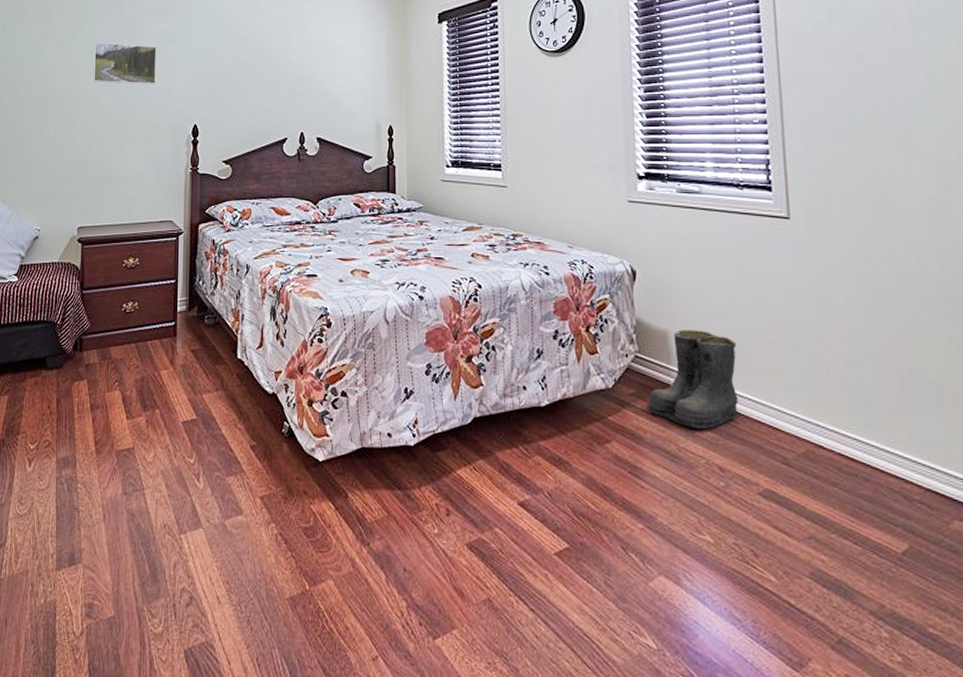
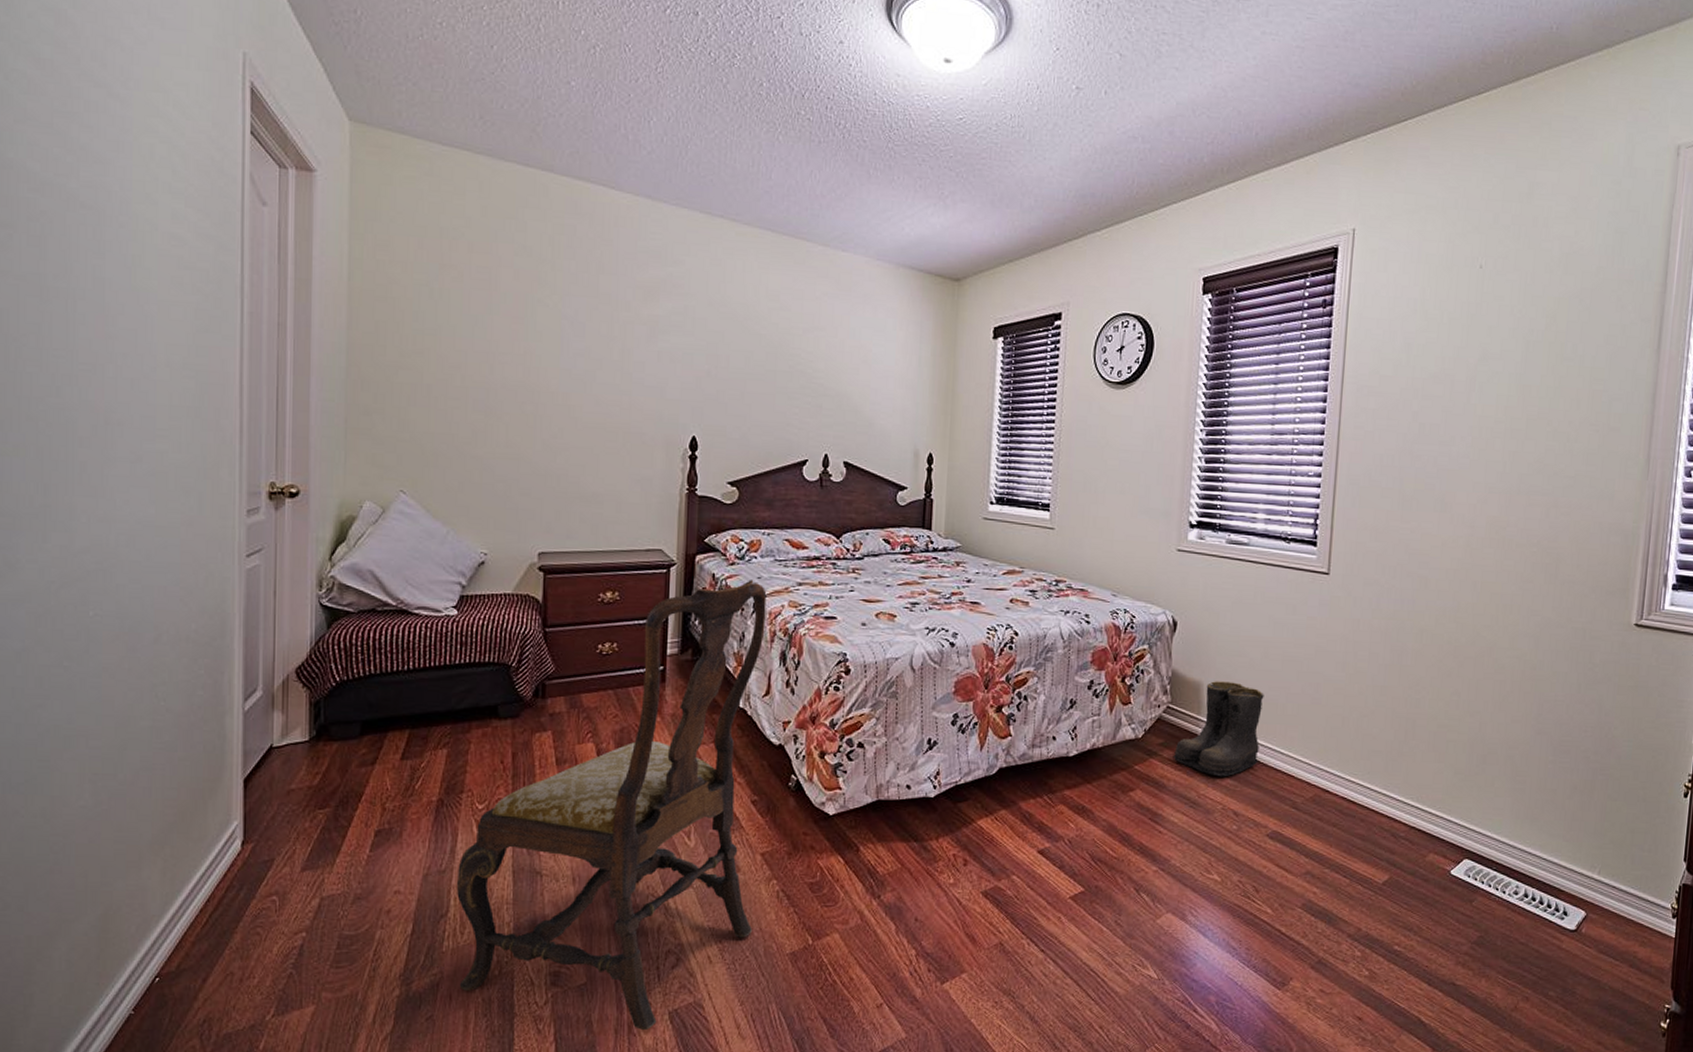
dining chair: none [12,244,257,668] -> present [456,580,767,1031]
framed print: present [93,42,156,85] -> none [558,322,645,384]

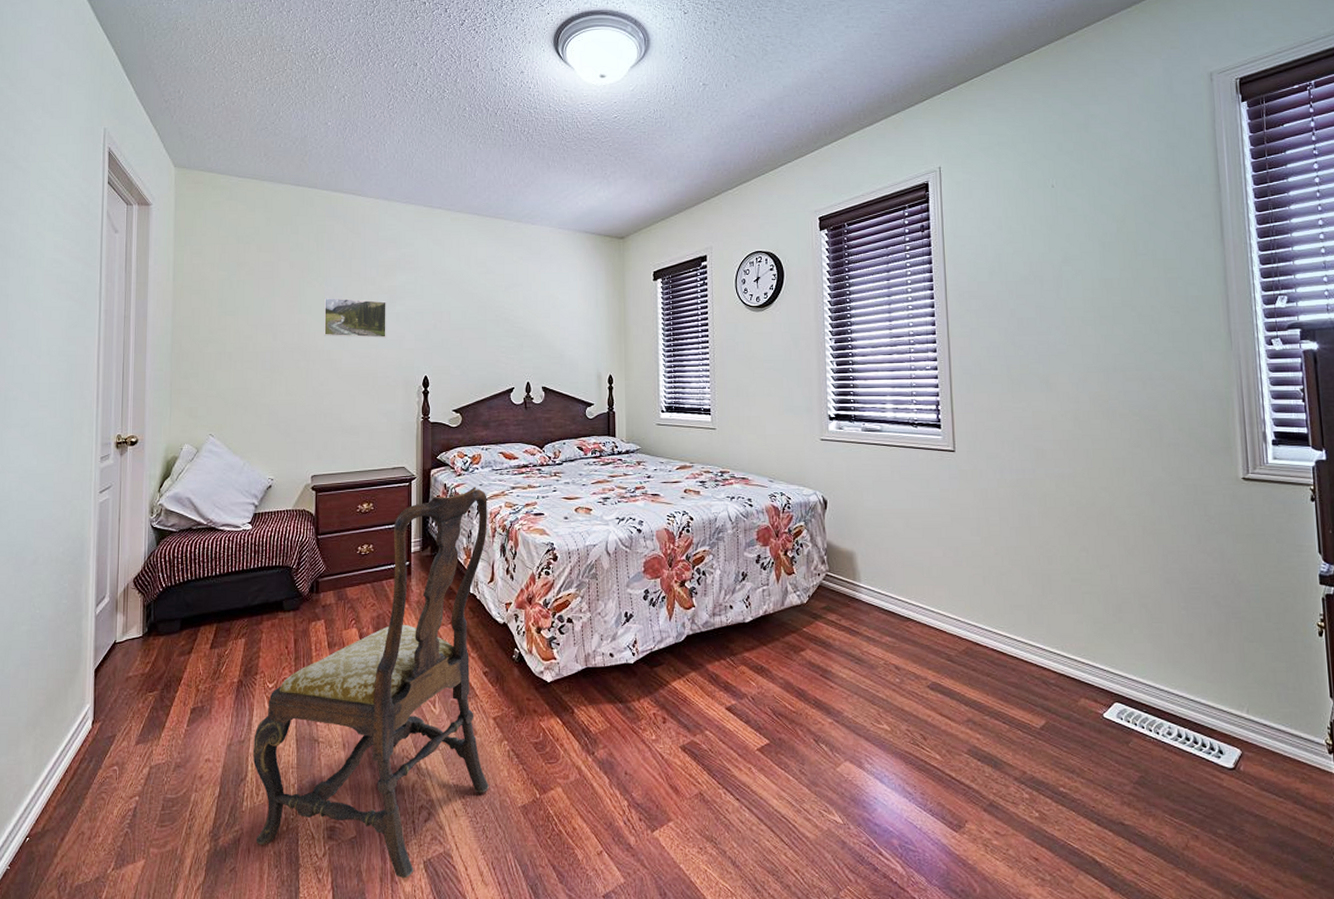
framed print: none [558,322,645,384] -> present [323,297,386,339]
boots: present [1173,681,1264,777] -> none [835,550,914,635]

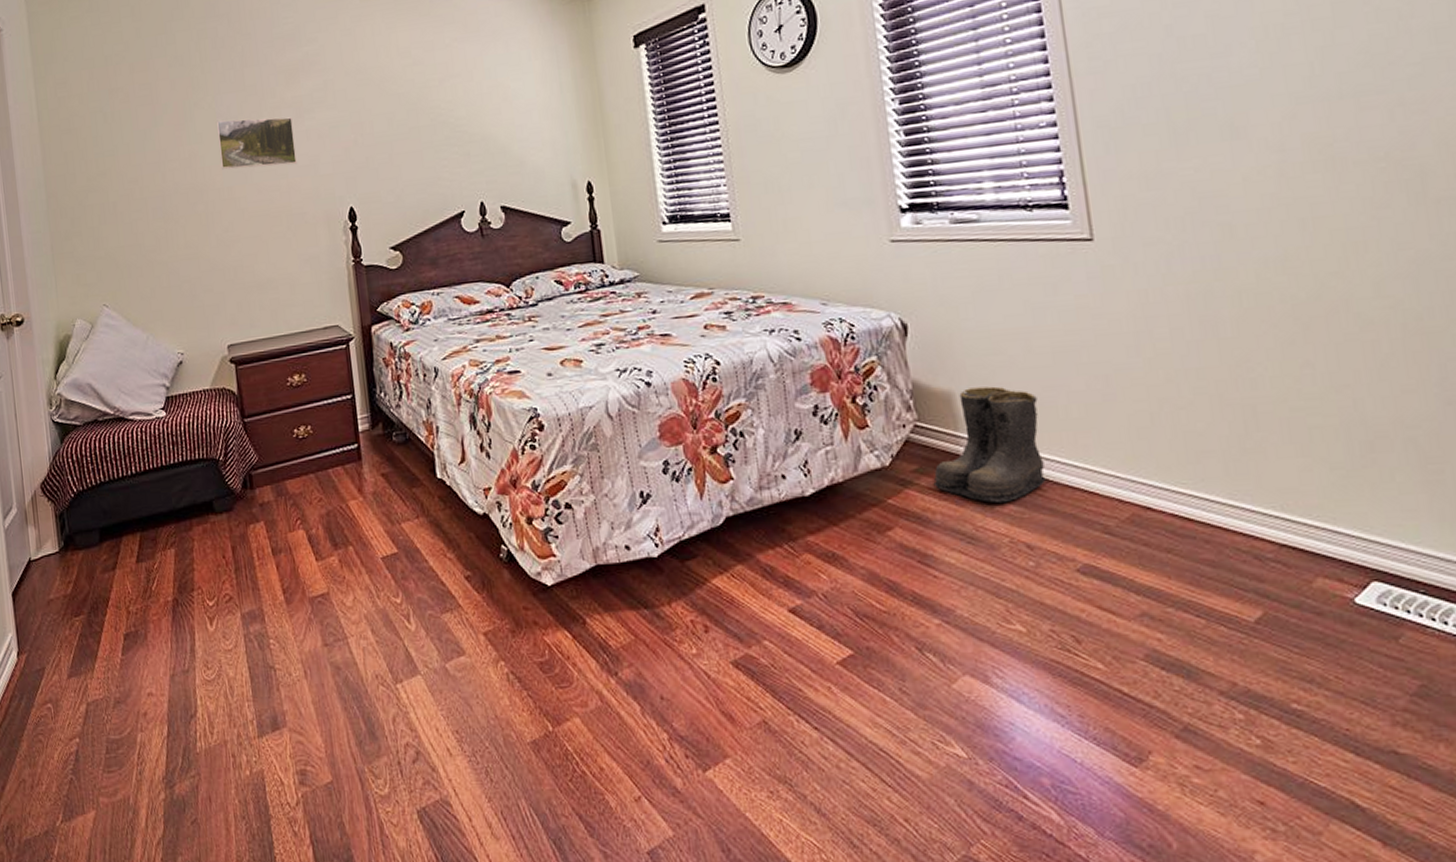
dining chair: present [252,487,490,879] -> none [199,343,489,832]
boots: none [835,550,914,635] -> present [933,386,1050,504]

